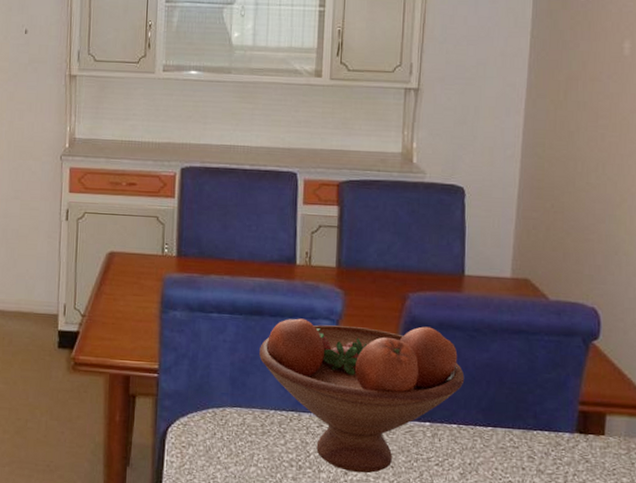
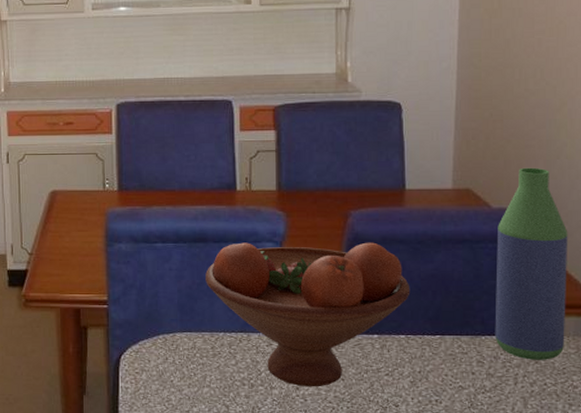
bottle: none [546,261,624,460] -> present [495,167,568,360]

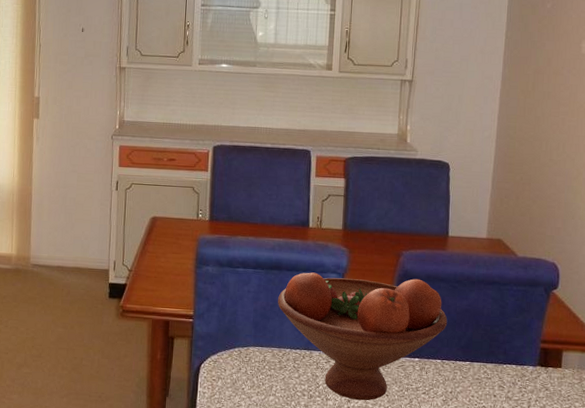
bottle: present [495,167,568,360] -> none [514,224,578,388]

